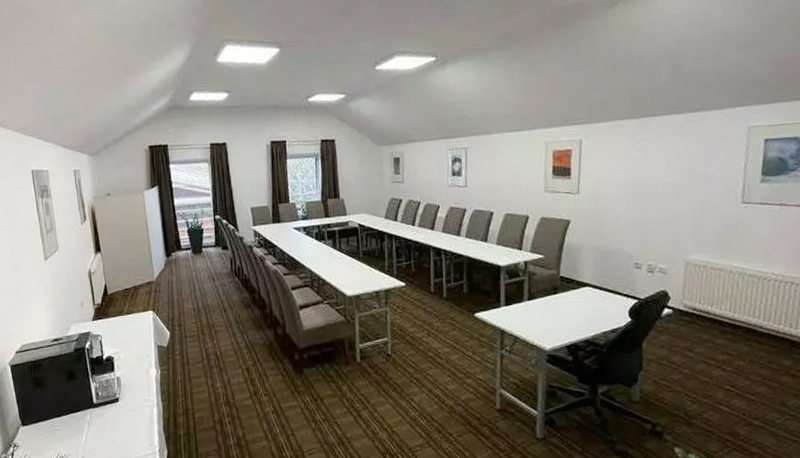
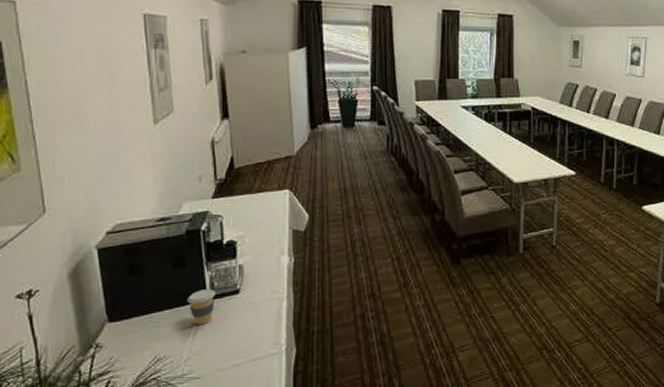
coffee cup: none [79,397,100,429] -> present [187,288,215,325]

